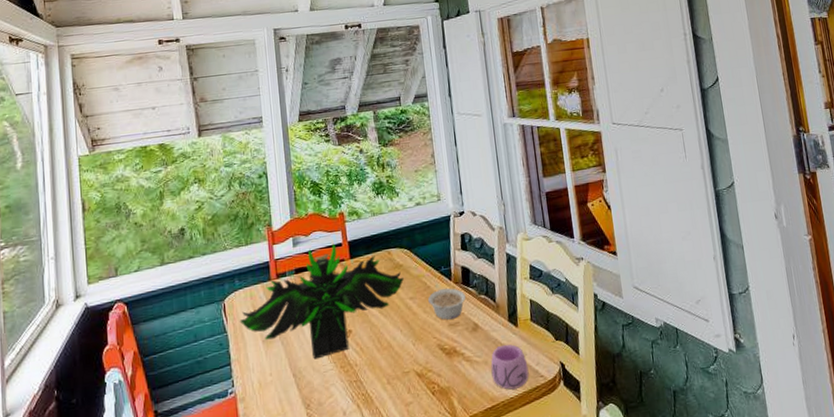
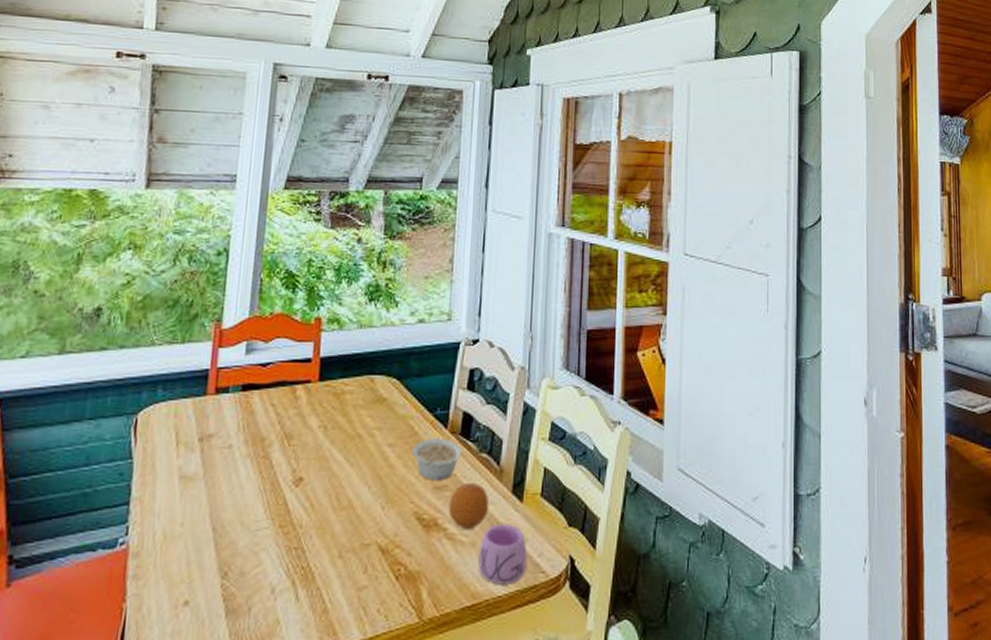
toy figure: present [239,243,405,360] -> none [152,357,387,512]
fruit: none [462,317,493,353] -> present [448,482,490,531]

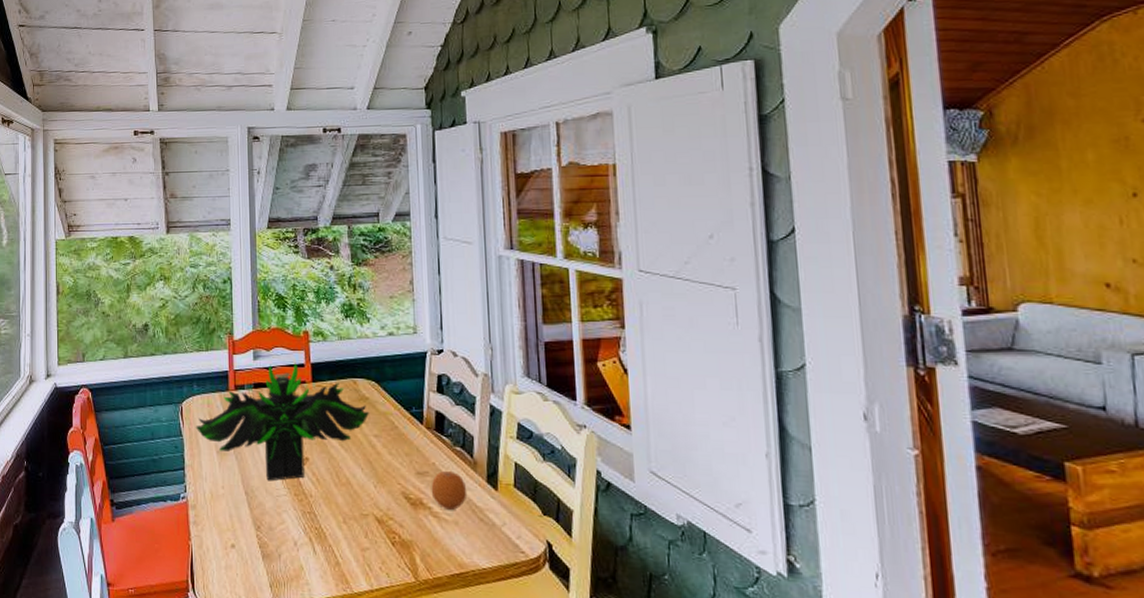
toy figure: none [152,357,387,512] -> present [195,363,370,481]
legume: present [412,439,462,480] -> none [395,432,438,467]
mug: present [478,523,528,585] -> none [462,507,507,560]

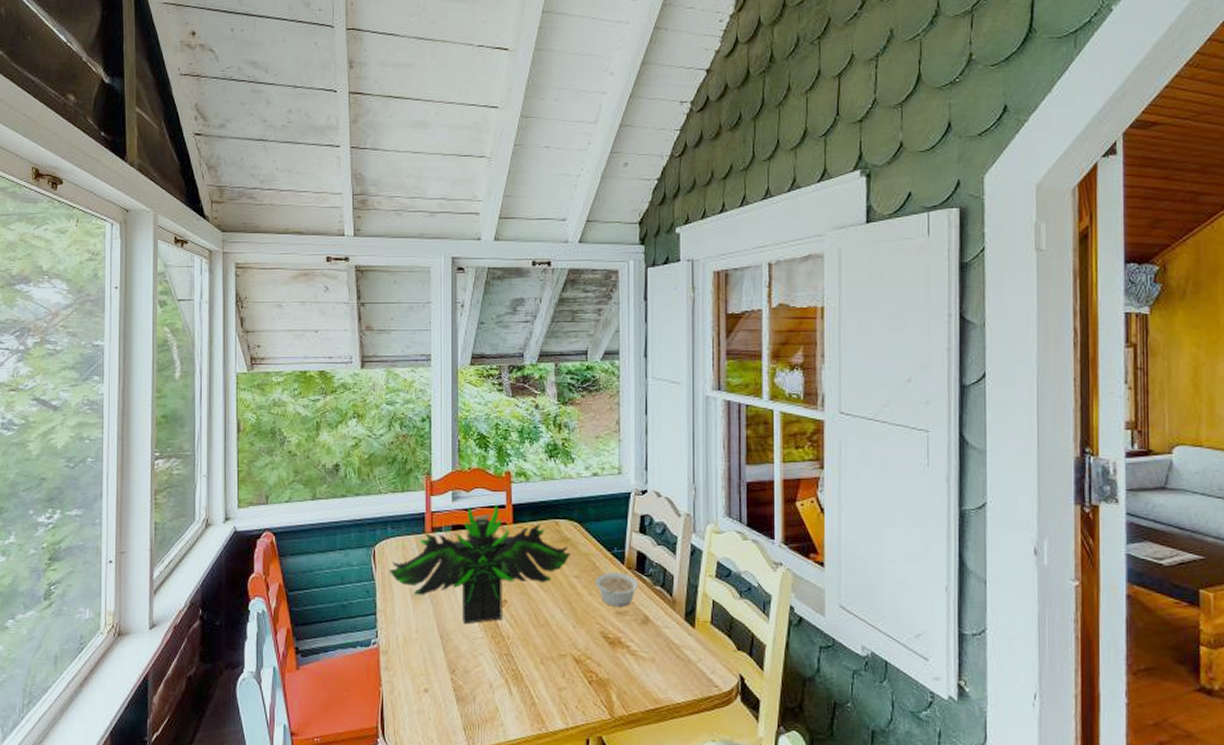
legume: none [395,432,438,467] -> present [596,572,638,607]
fruit: present [431,470,468,511] -> none [630,609,665,649]

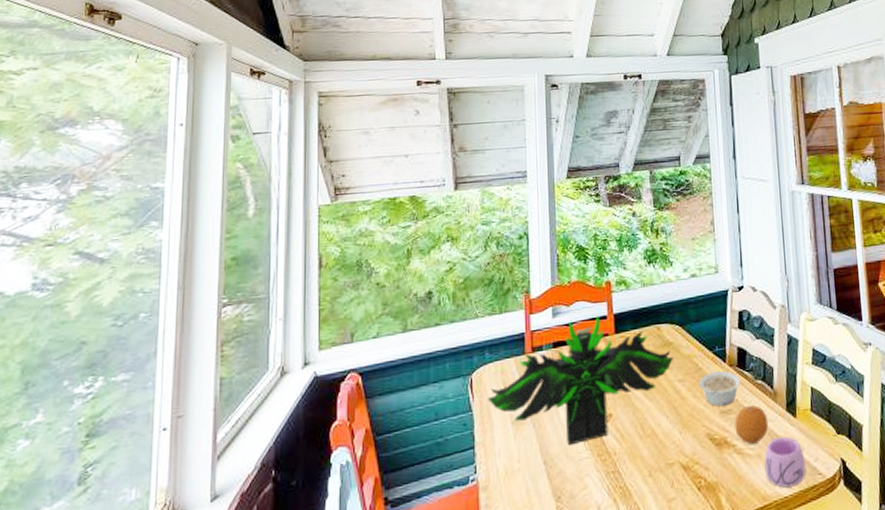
fruit: none [630,609,665,649] -> present [734,404,769,445]
mug: none [658,644,701,695] -> present [764,436,806,488]

